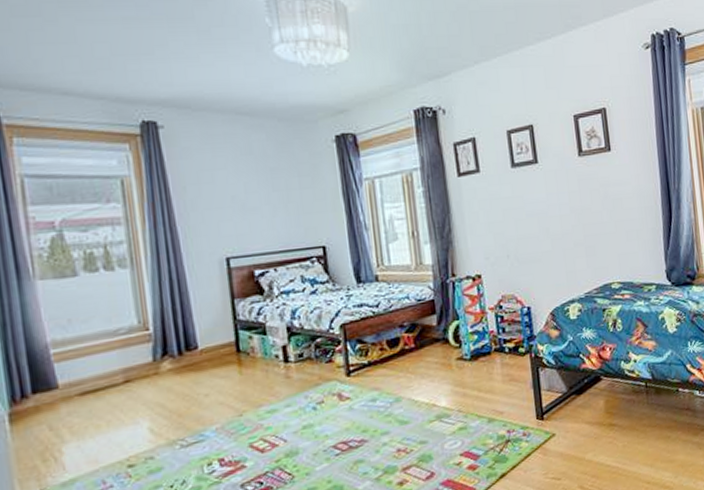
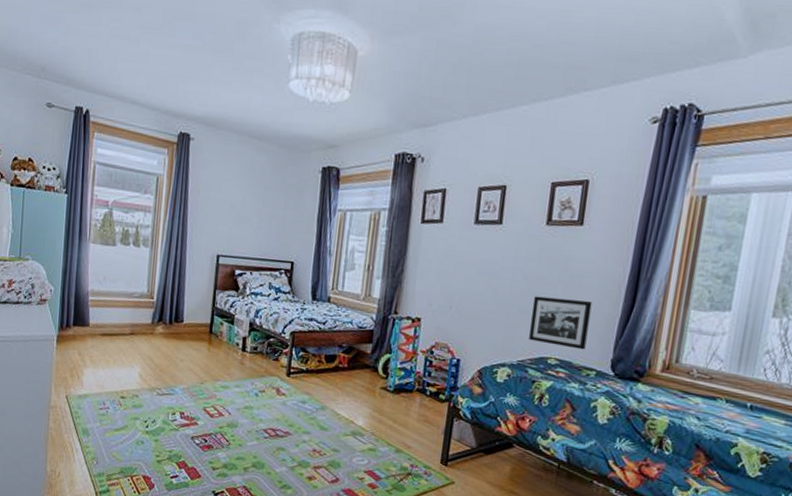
picture frame: none [584,221,641,271] -> present [529,296,592,350]

